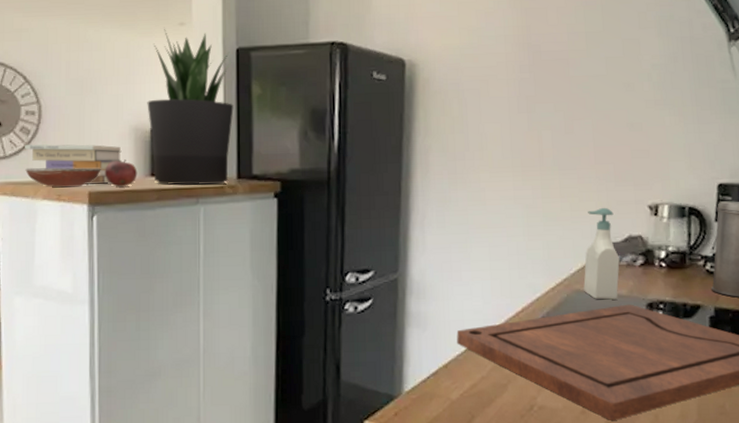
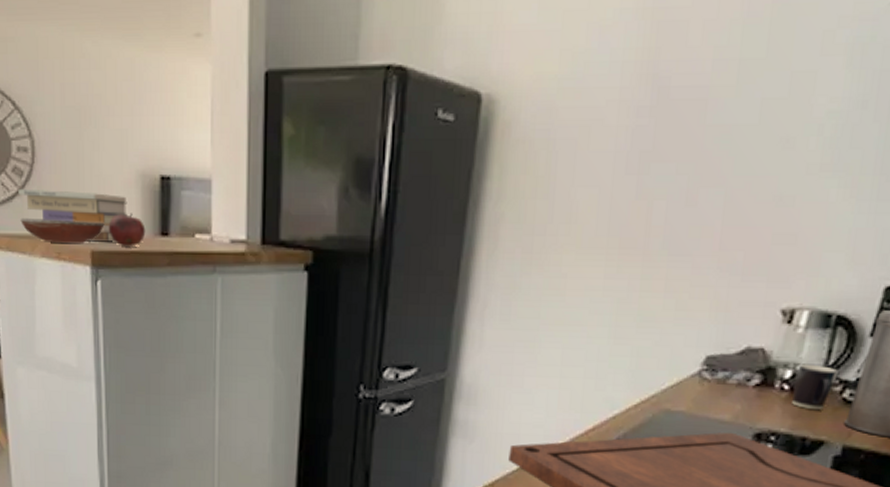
planter: present [147,29,234,186] -> none [156,41,260,251]
soap bottle: present [583,207,620,300] -> none [675,308,732,425]
mug: none [669,245,699,281] -> present [791,363,838,411]

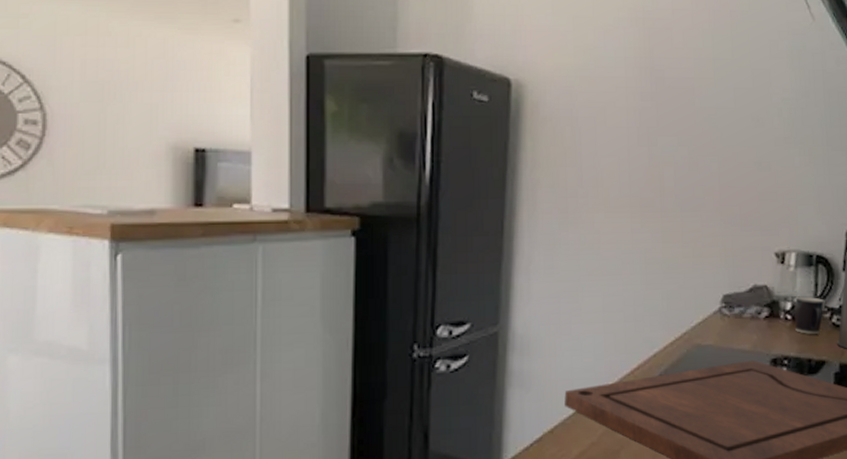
books: present [18,188,128,242] -> none [23,162,156,215]
decorative bowl: present [20,217,105,244] -> none [23,191,128,218]
fruit: present [108,213,146,247] -> none [133,185,177,218]

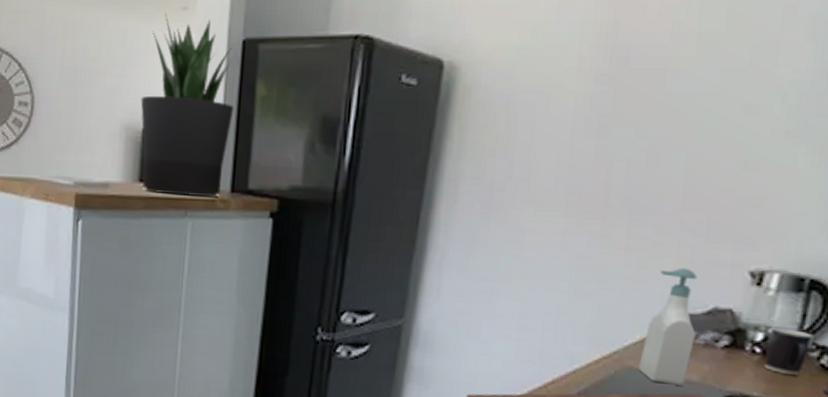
planter: none [190,25,302,220] -> present [141,14,237,197]
soap bottle: none [705,254,744,356] -> present [639,267,697,386]

